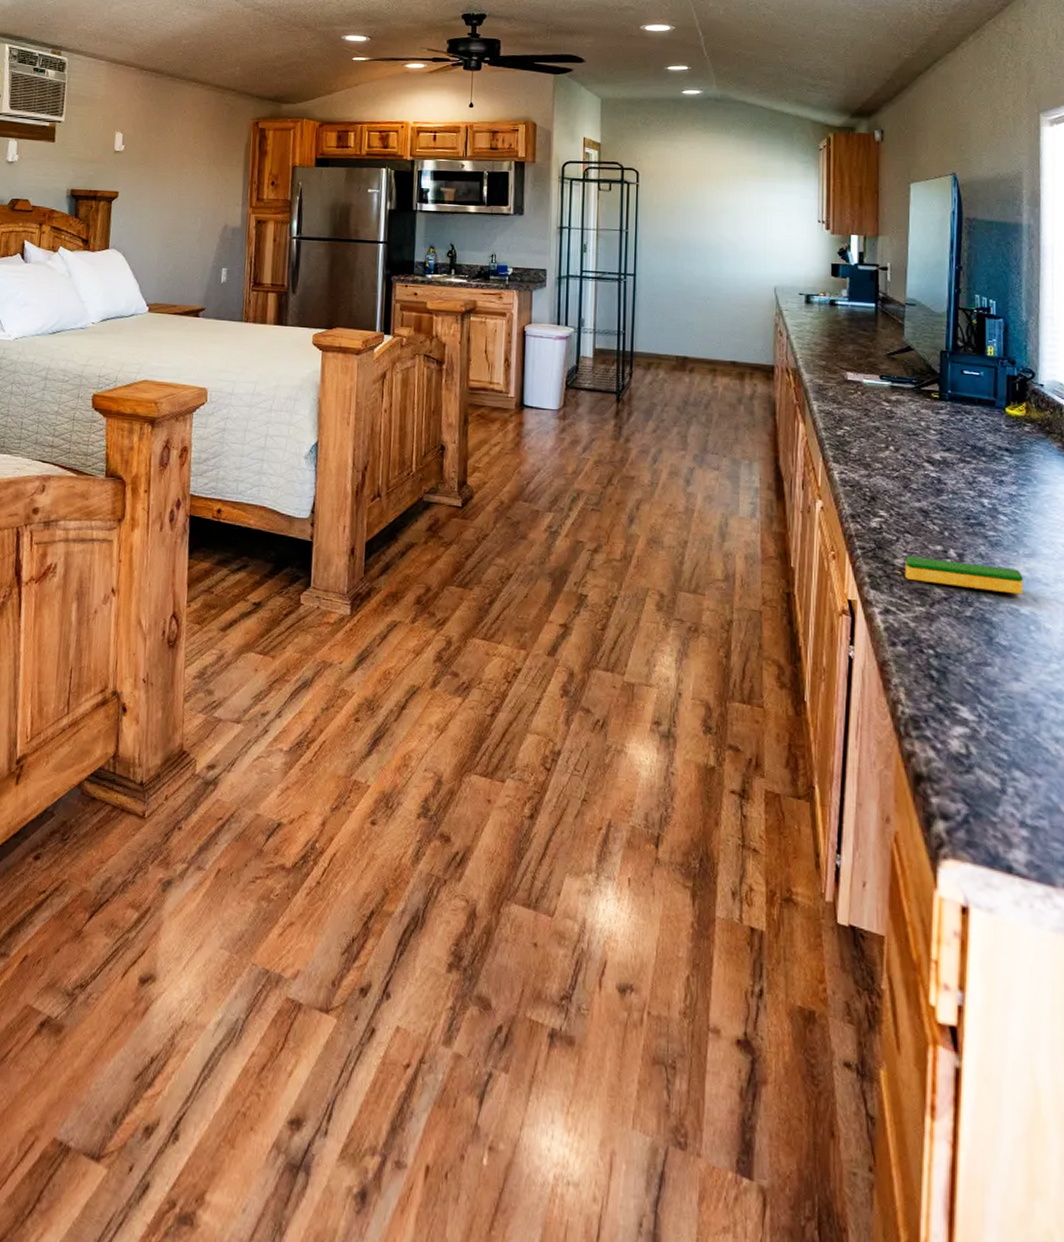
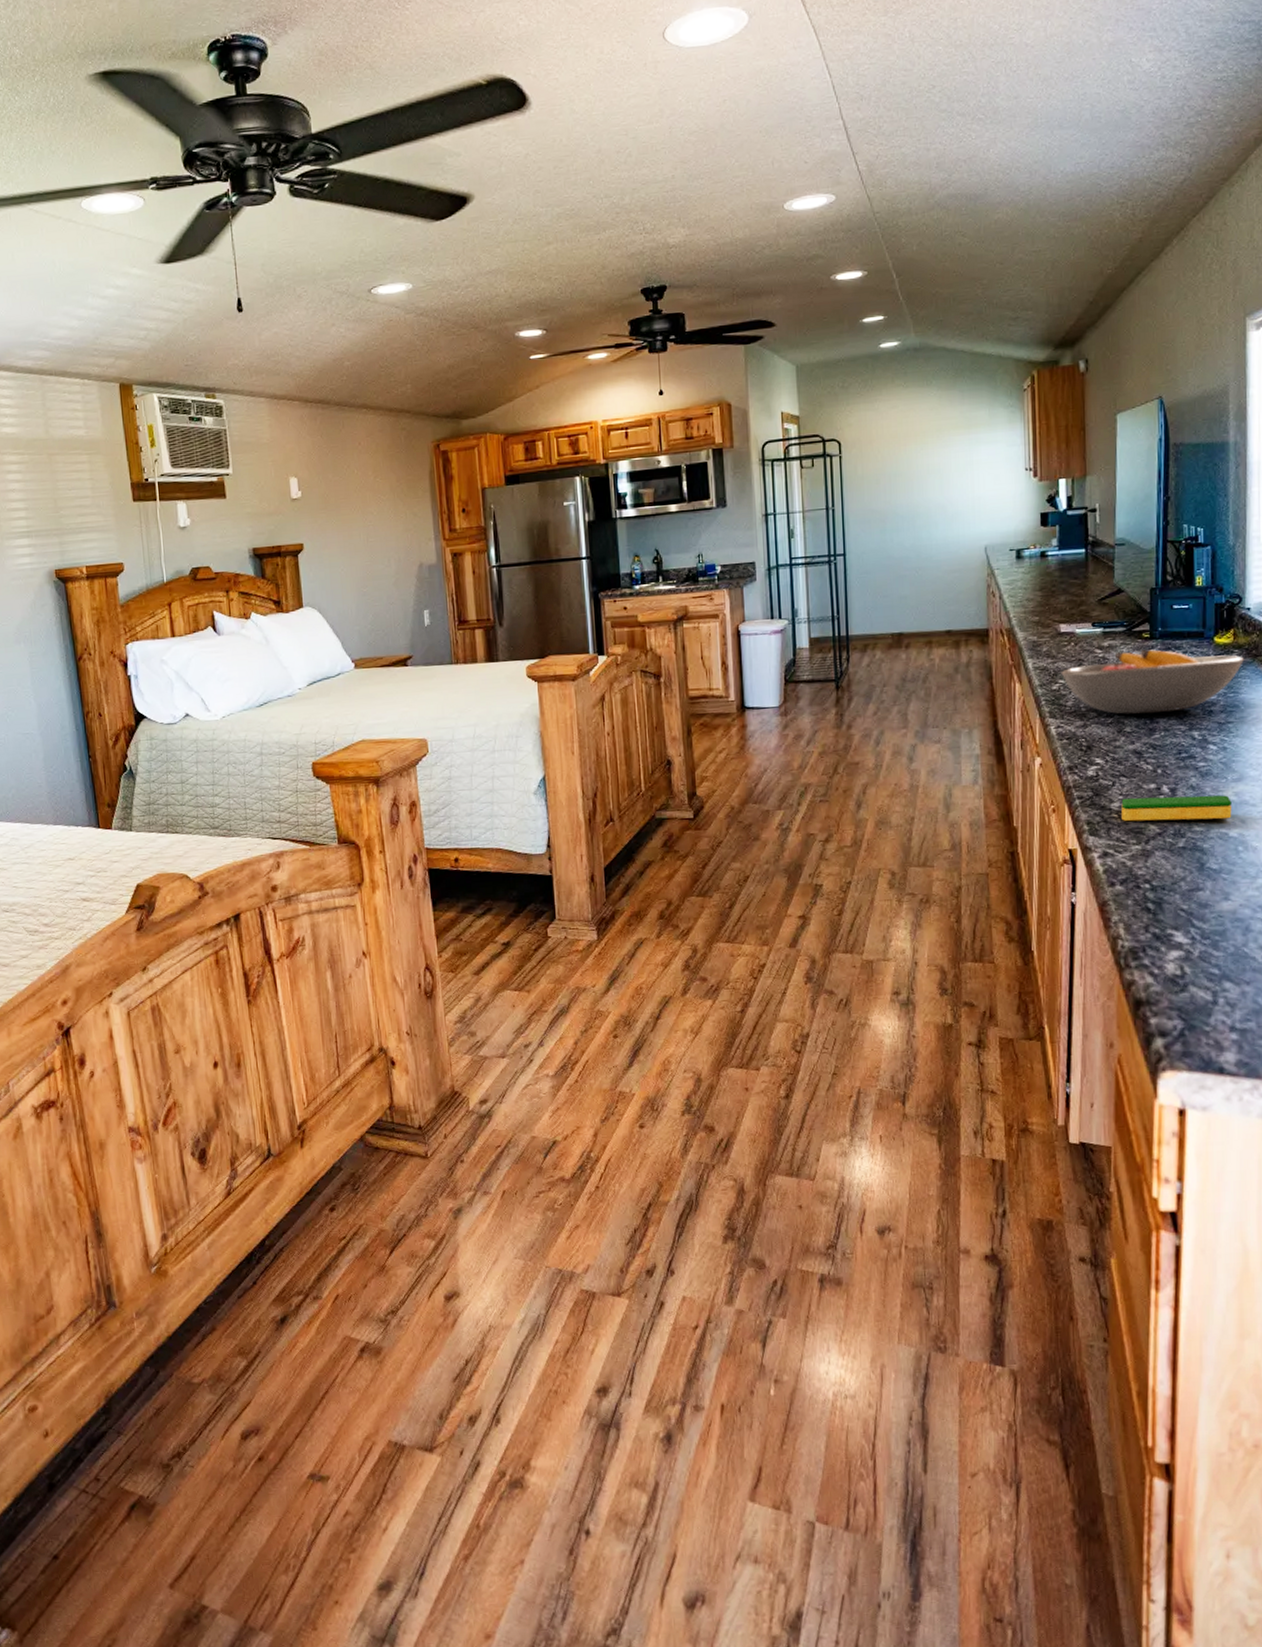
fruit bowl: none [846,408,1038,476] -> present [1061,649,1245,715]

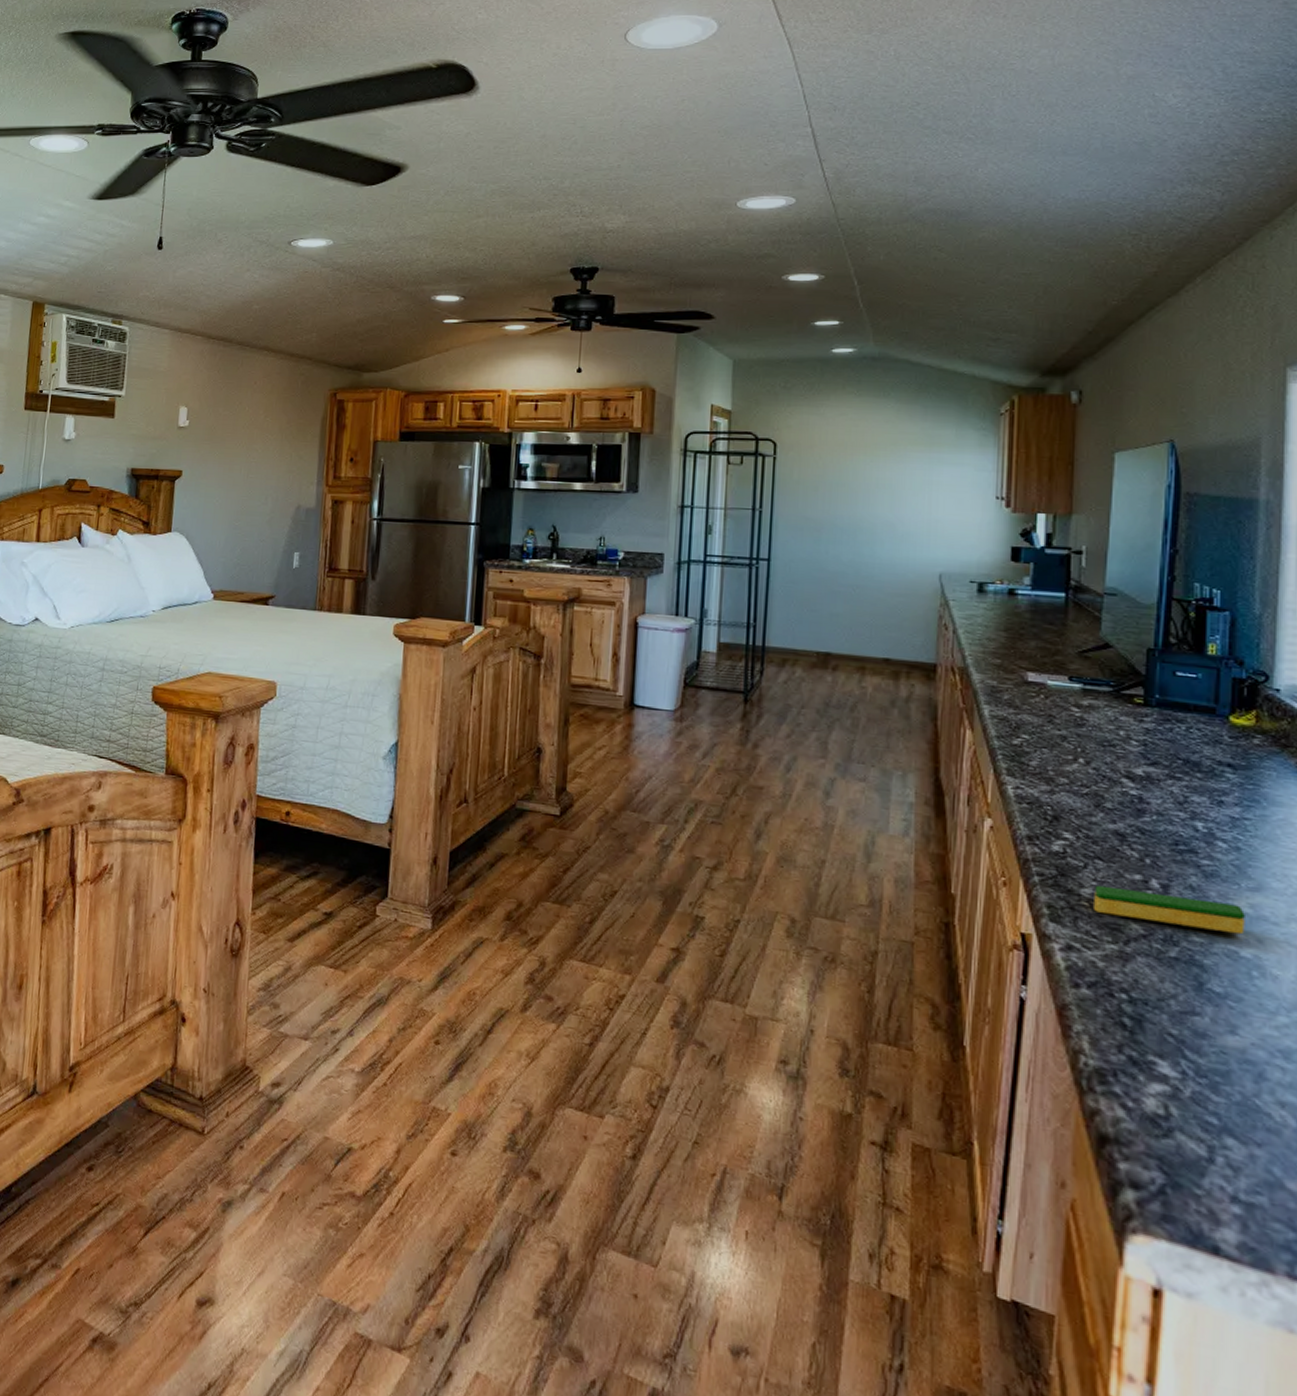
fruit bowl: present [1061,649,1245,715] -> none [1025,714,1271,795]

